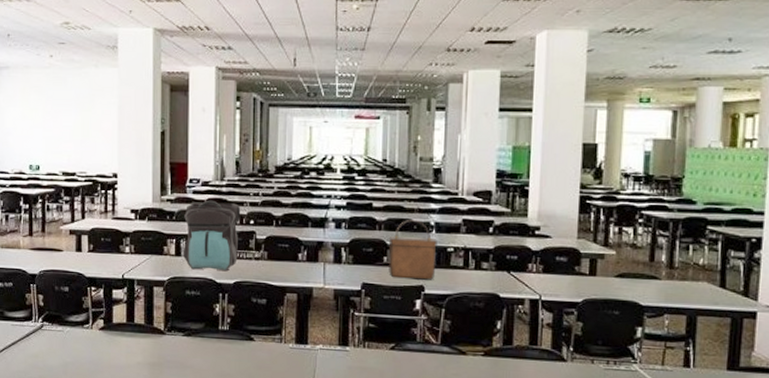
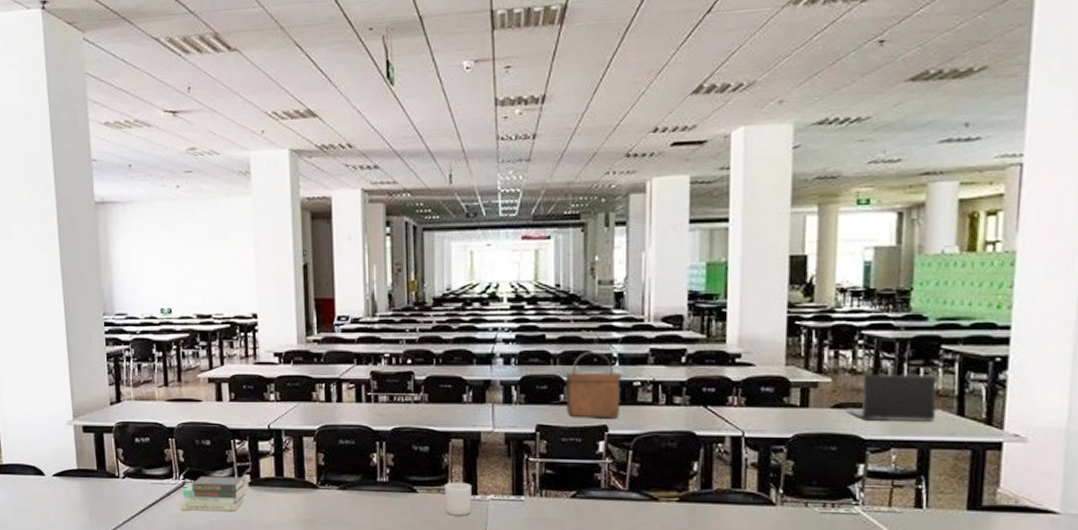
books: none [38,319,102,353] -> present [180,476,249,512]
backpack: present [182,200,241,270] -> none [333,338,397,417]
mug: none [278,332,303,363] -> present [443,482,472,516]
laptop computer: none [627,248,703,292] -> present [846,374,937,422]

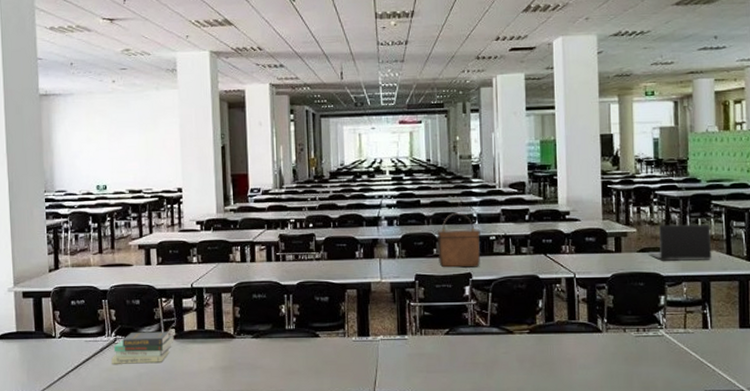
mug: present [443,482,472,516] -> none [341,326,365,355]

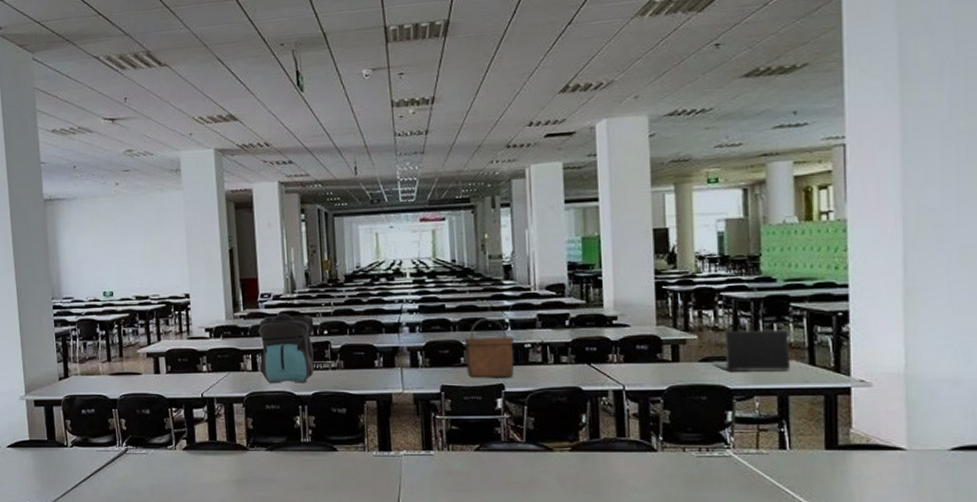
books: present [111,331,174,364] -> none [123,442,186,475]
backpack: none [247,207,301,274] -> present [258,313,315,384]

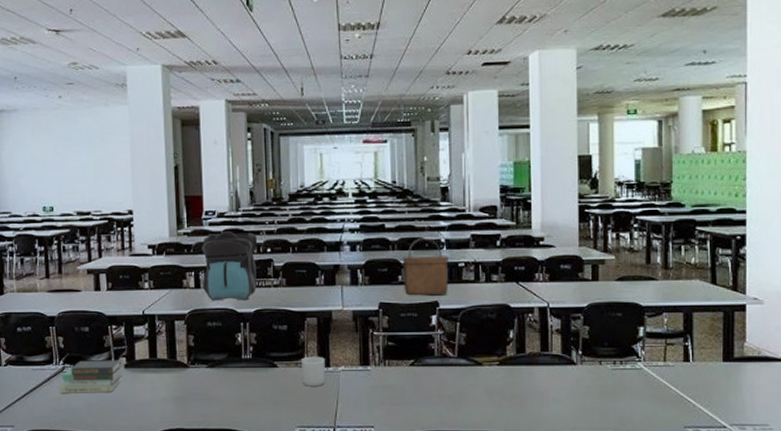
books: none [123,442,186,475] -> present [60,360,125,394]
mug: none [361,440,387,471] -> present [300,356,326,386]
laptop computer: present [712,329,791,372] -> none [627,251,696,290]

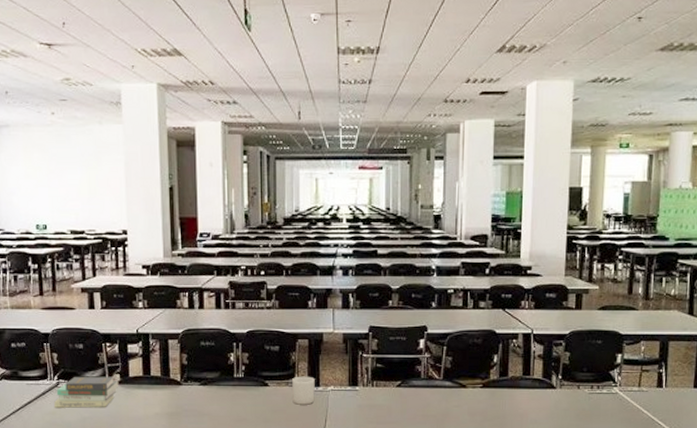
backpack: present [202,231,258,301] -> none [195,253,252,321]
handbag: present [402,238,449,296] -> none [393,265,438,321]

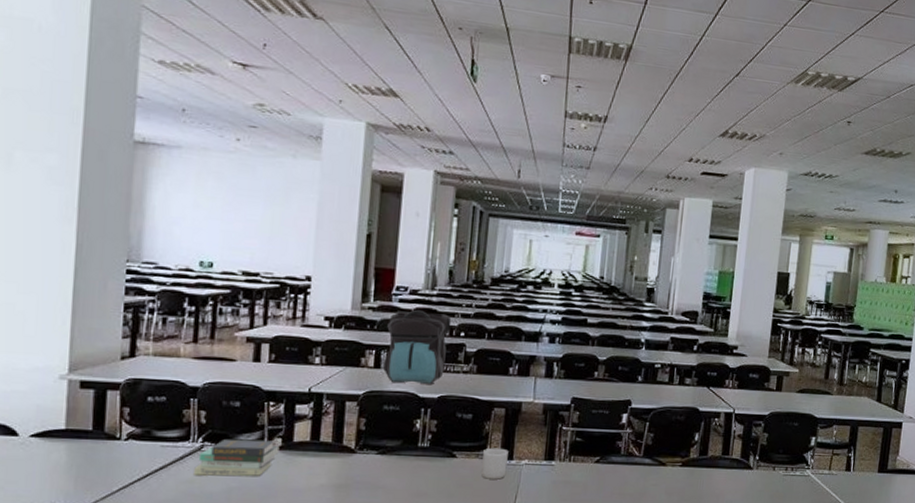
backpack: none [195,253,252,321] -> present [382,309,452,384]

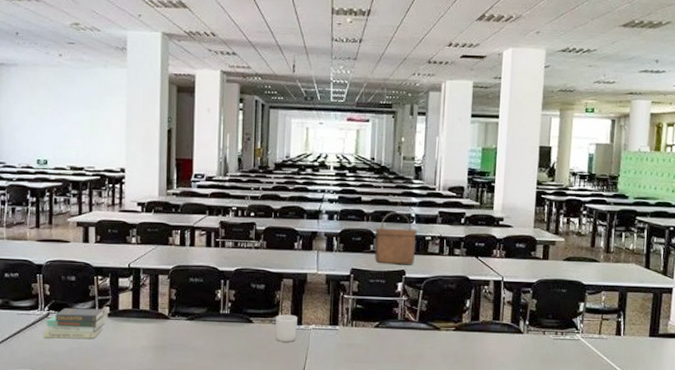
backpack: present [382,309,452,384] -> none [187,194,242,259]
handbag: none [598,336,646,395] -> present [374,212,417,265]

